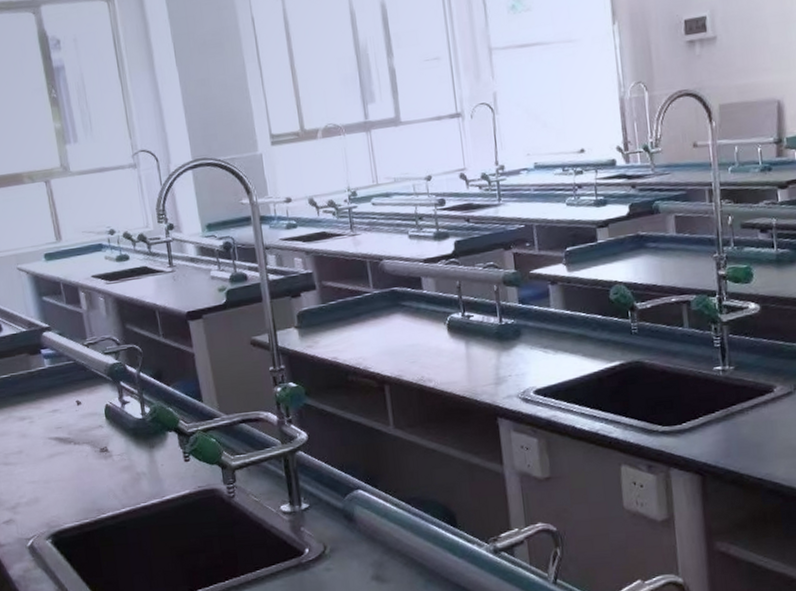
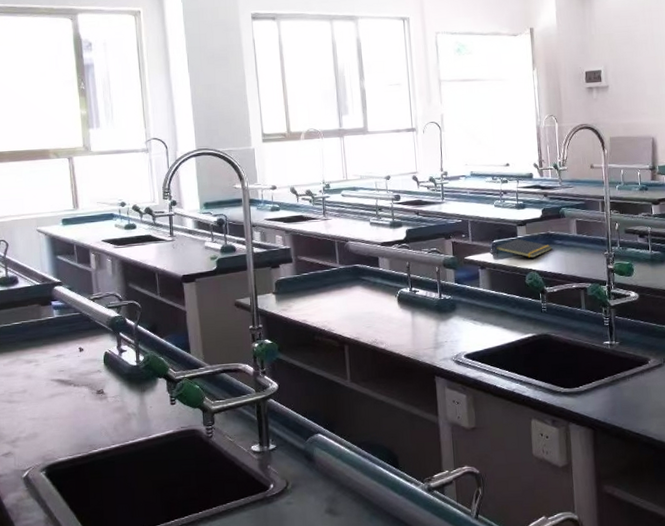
notepad: none [569,243,644,269] -> present [495,238,552,259]

